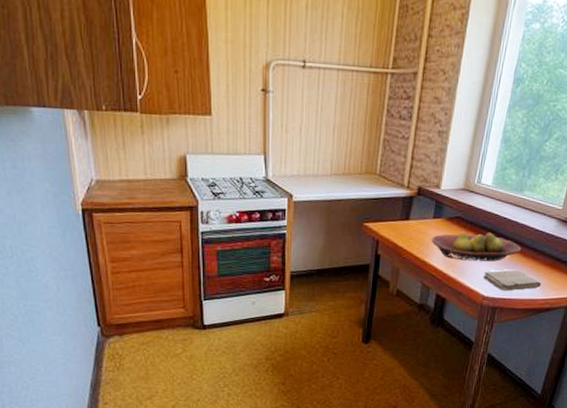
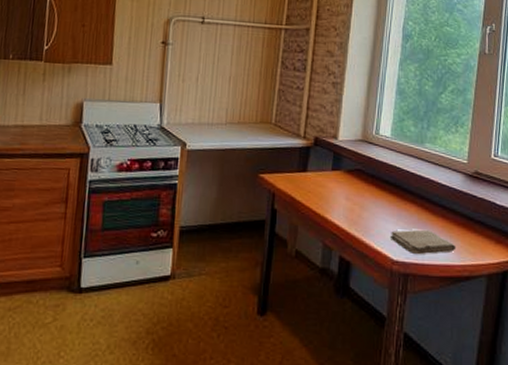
fruit bowl: present [431,231,521,262] -> none [331,185,428,220]

